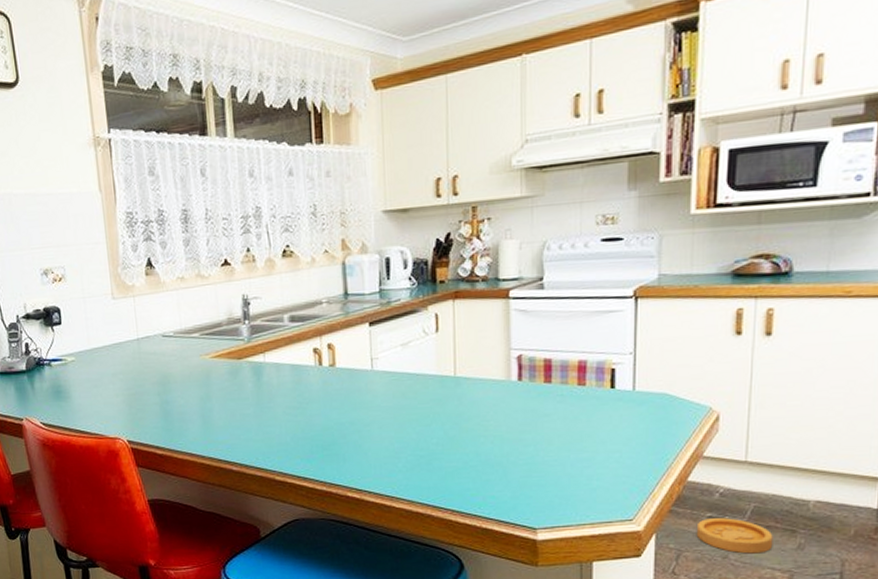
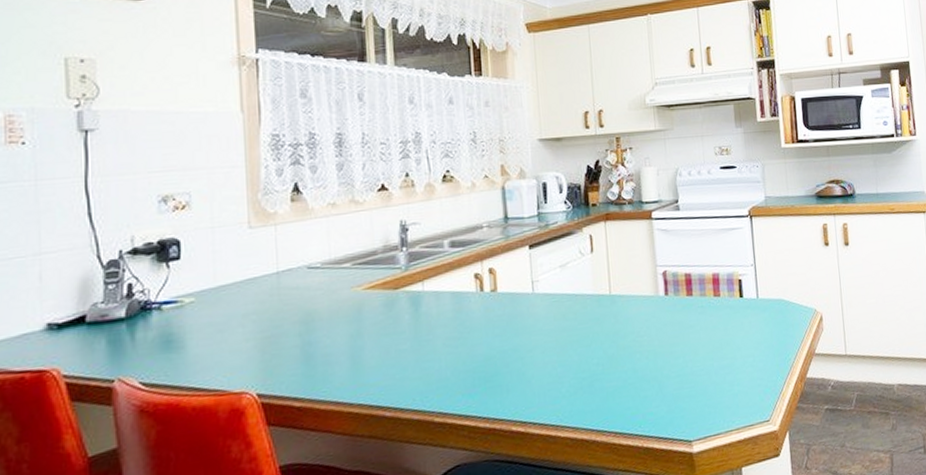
pet bowl: present [696,518,773,554] -> none [818,408,875,441]

